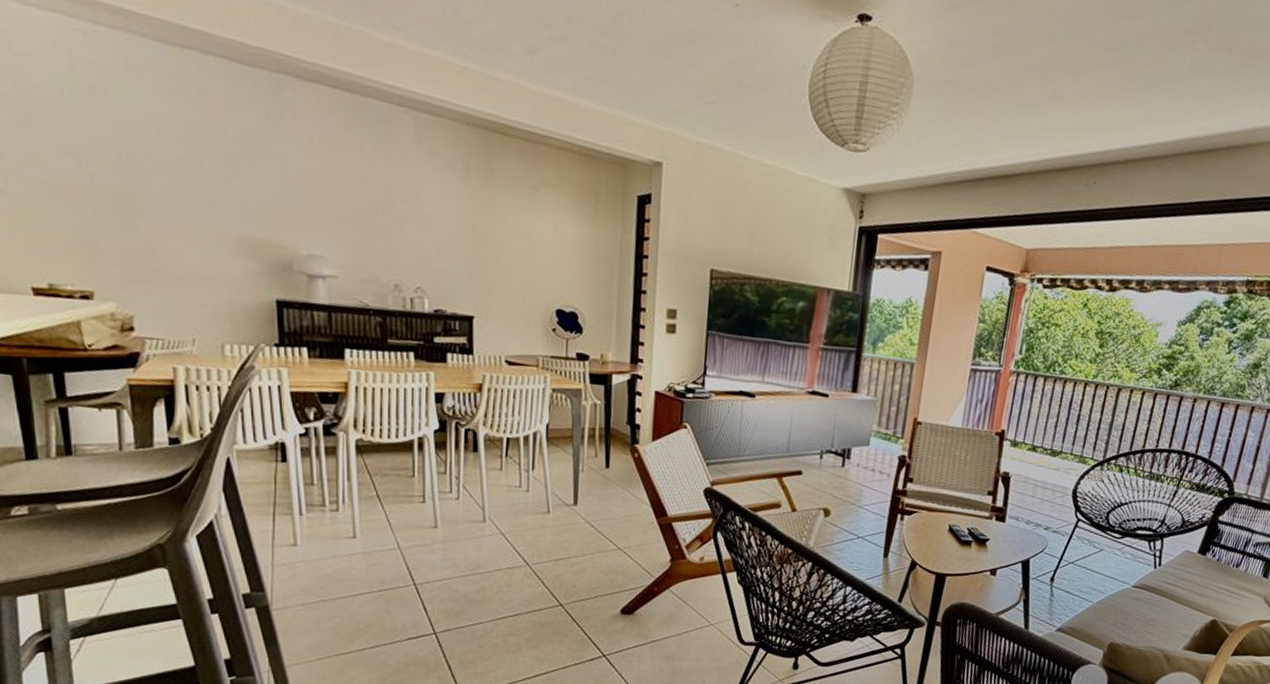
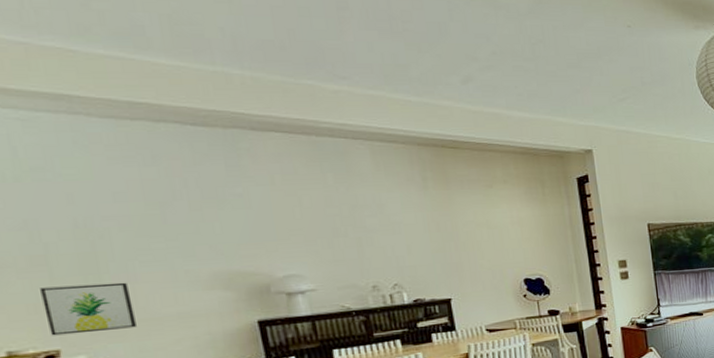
wall art: none [83,221,163,283] -> present [40,282,136,336]

